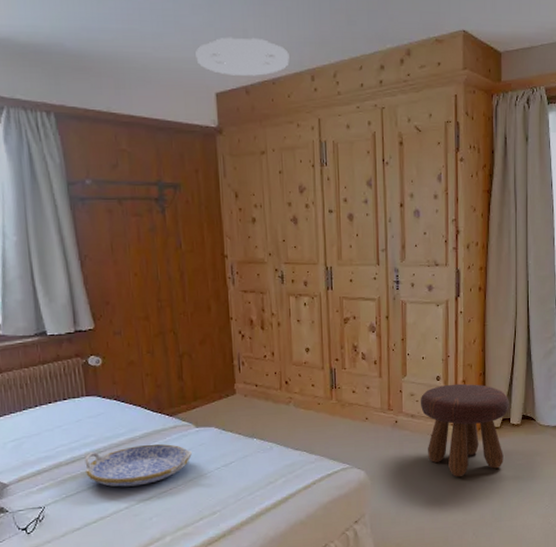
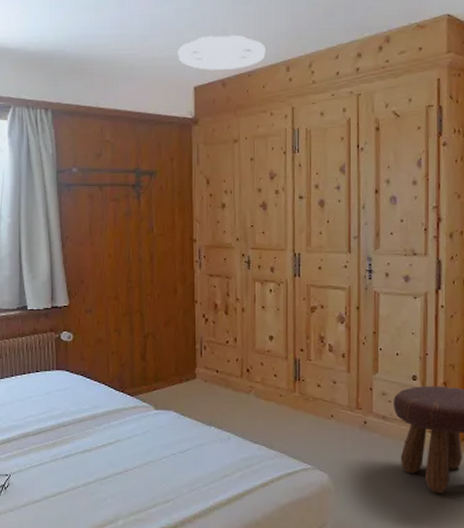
serving tray: present [85,443,192,487] -> none [50,422,149,464]

